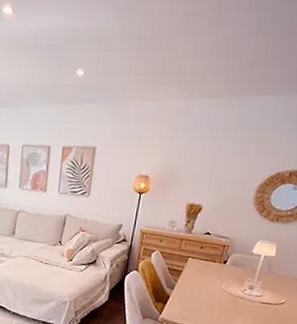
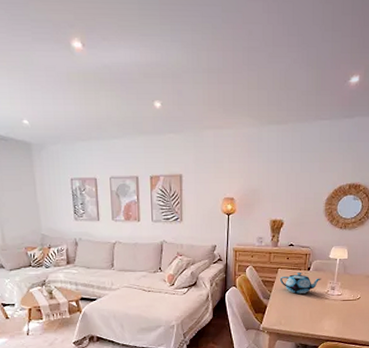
teapot: none [188,264,239,289] -> present [279,272,321,294]

